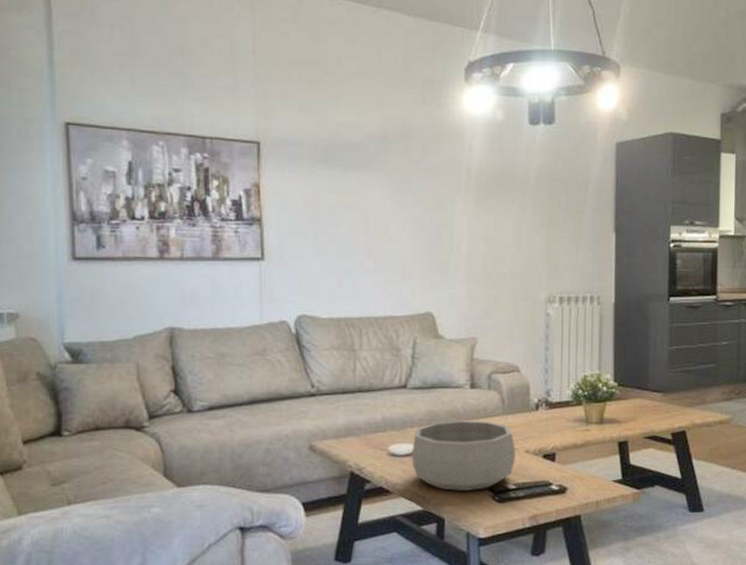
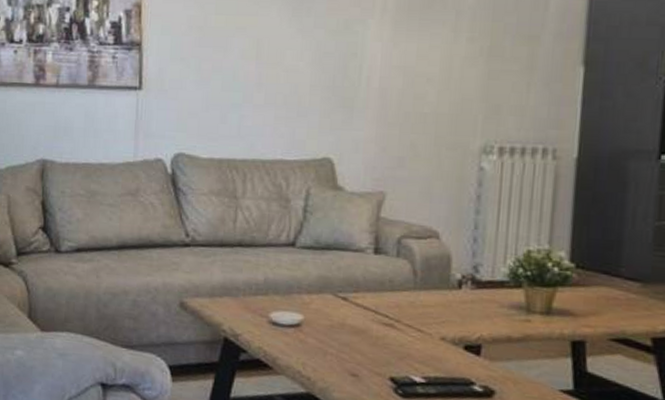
decorative bowl: present [412,420,516,492] -> none [296,290,428,379]

